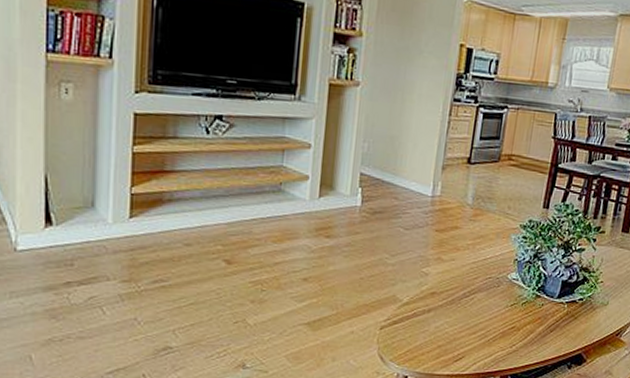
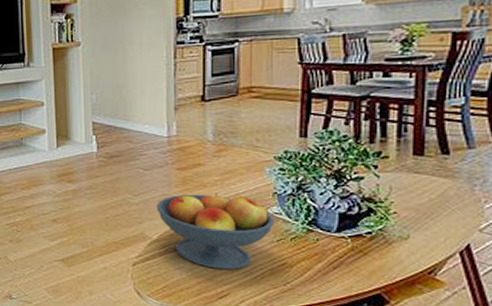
fruit bowl: none [410,256,512,333] -> present [156,192,275,269]

